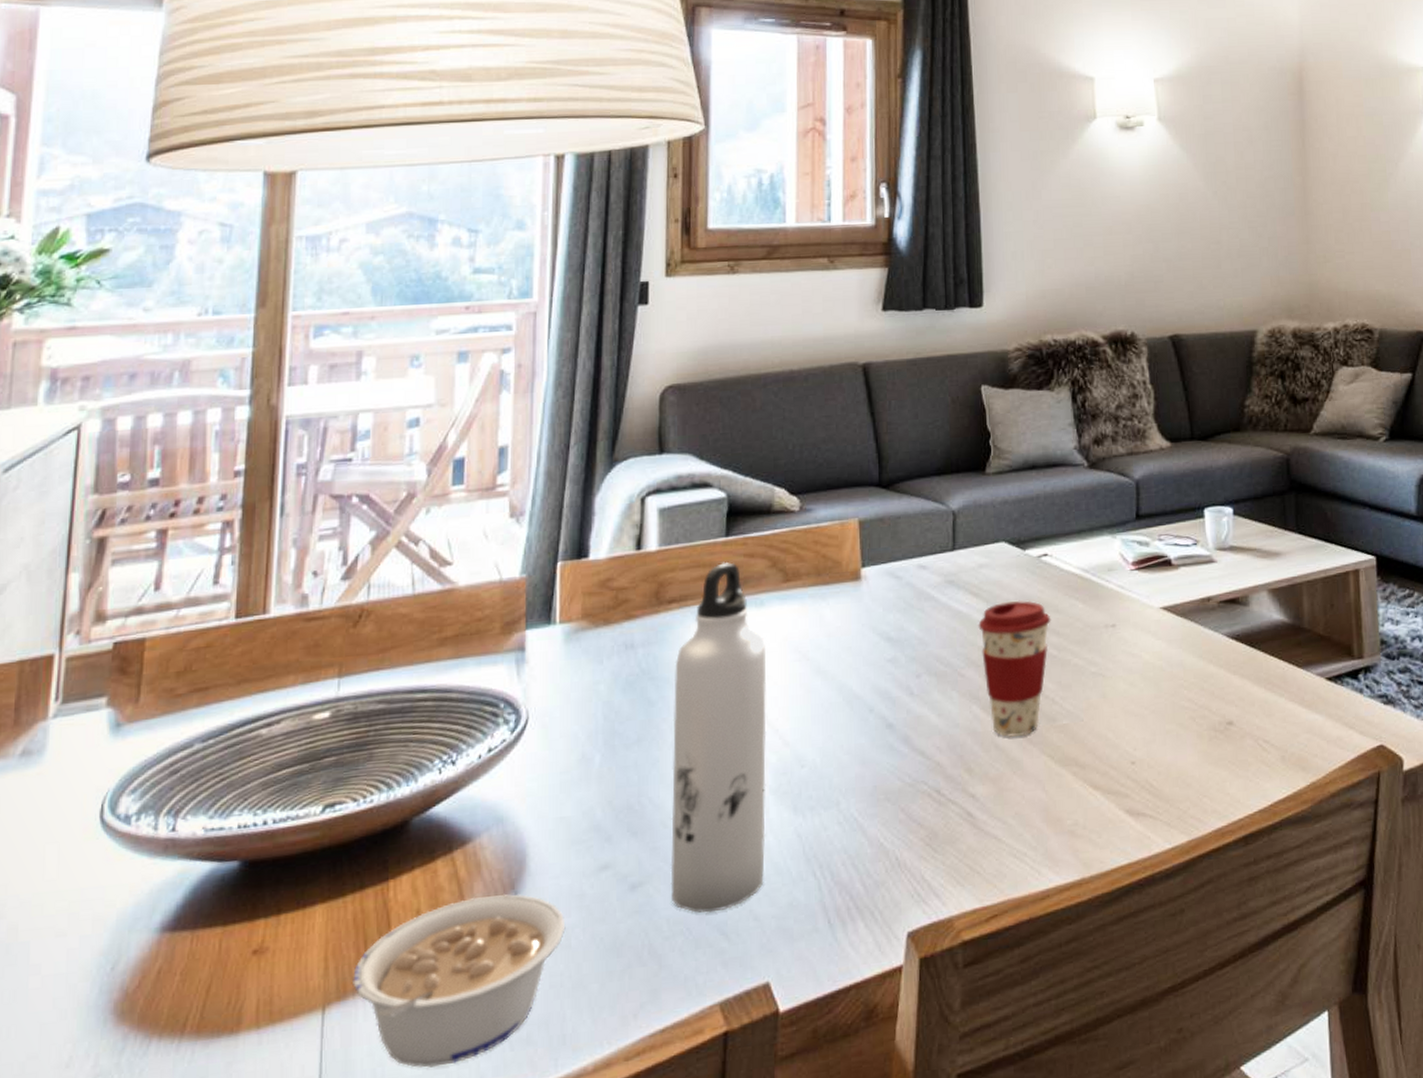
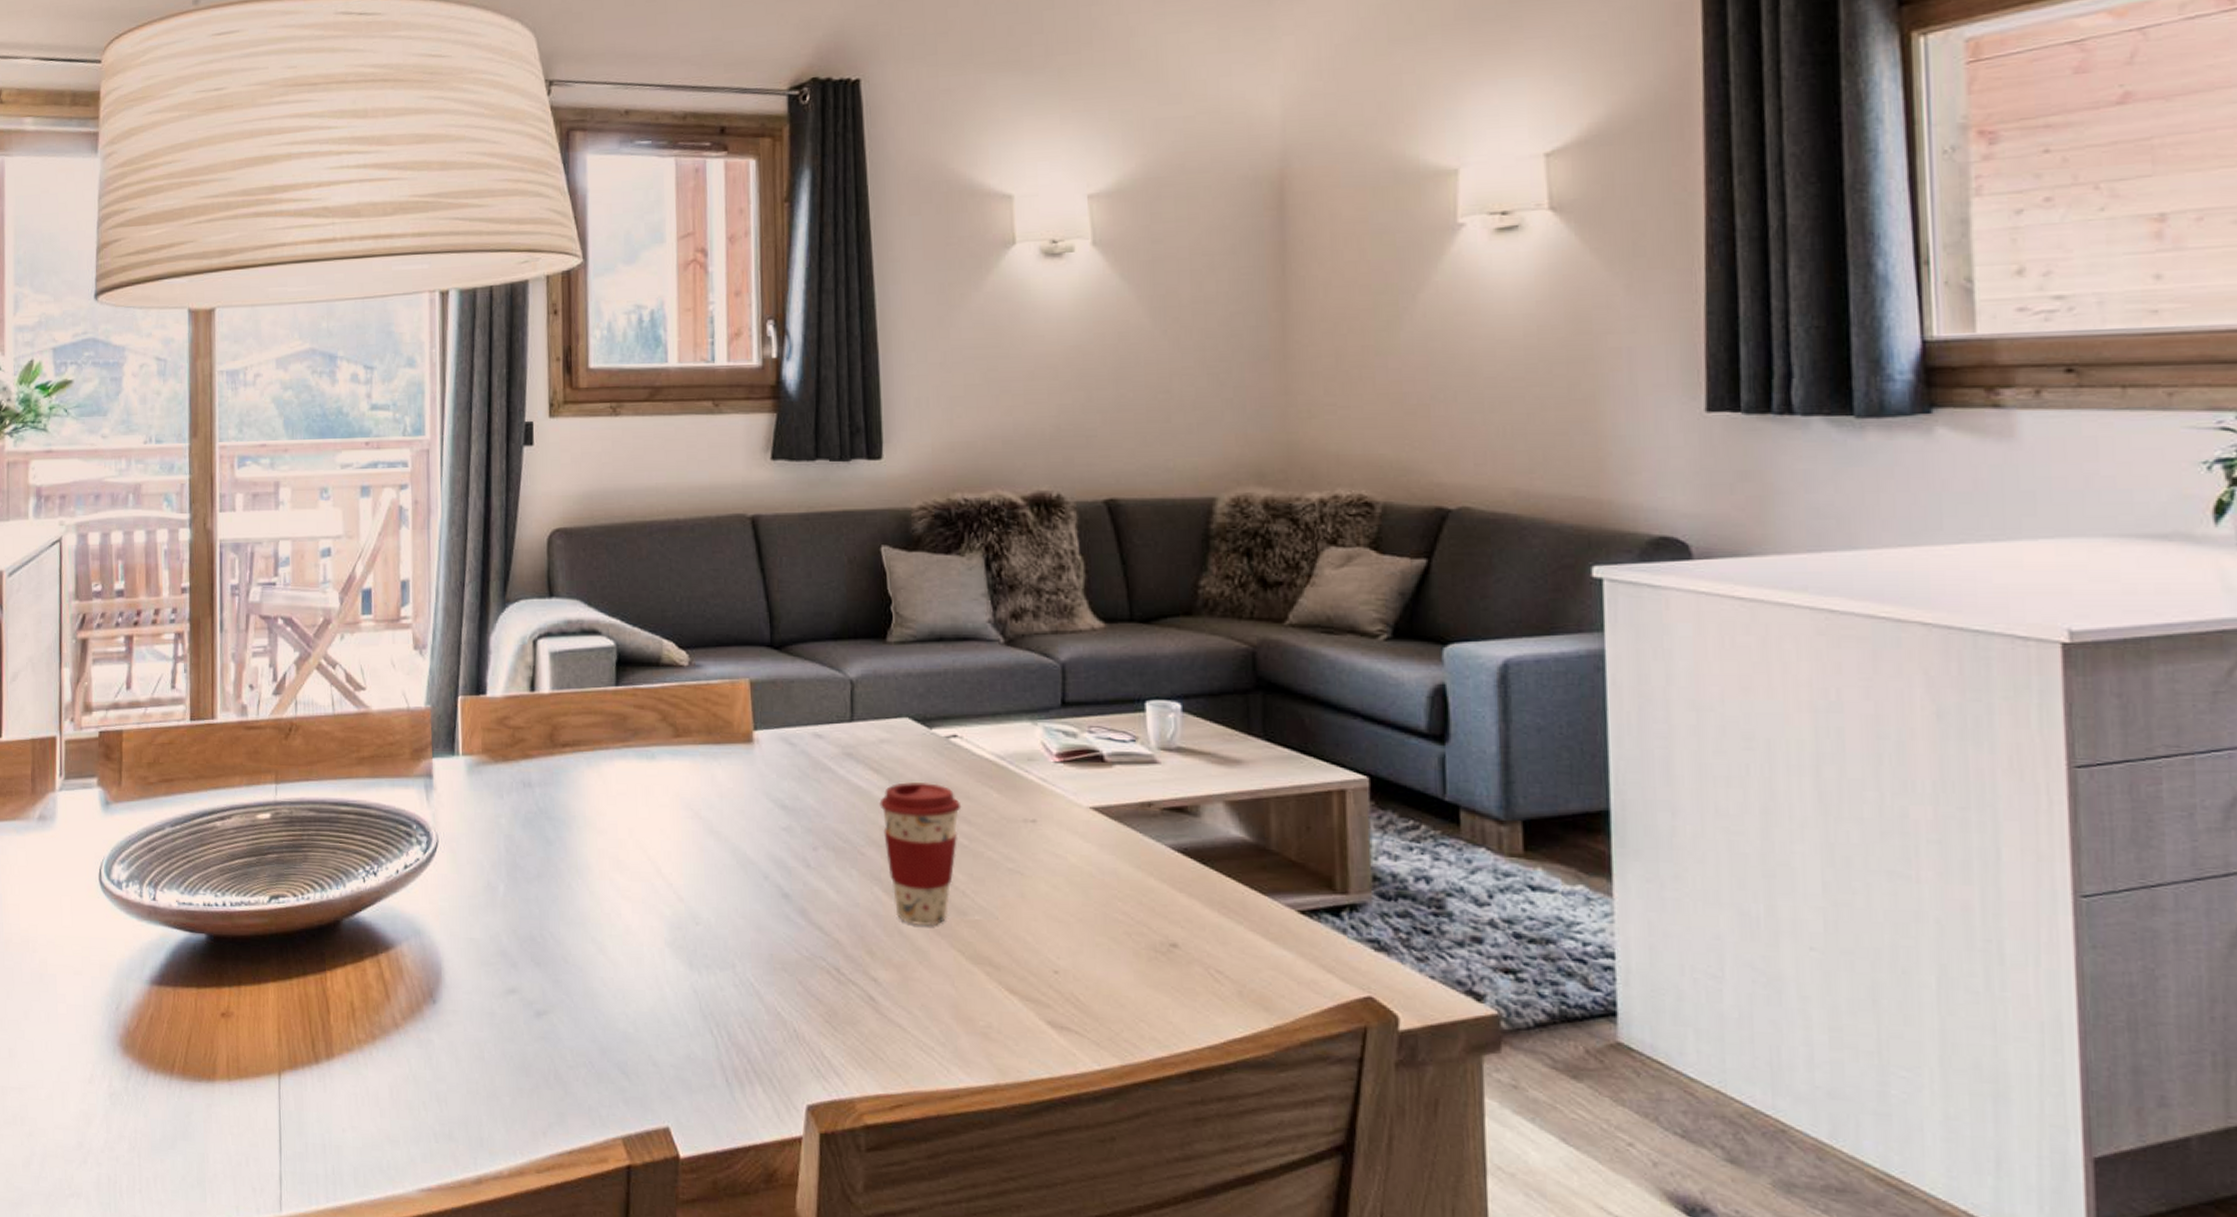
legume: present [353,893,566,1068] -> none [301,998,479,1144]
water bottle: present [670,562,767,913] -> none [570,711,663,1051]

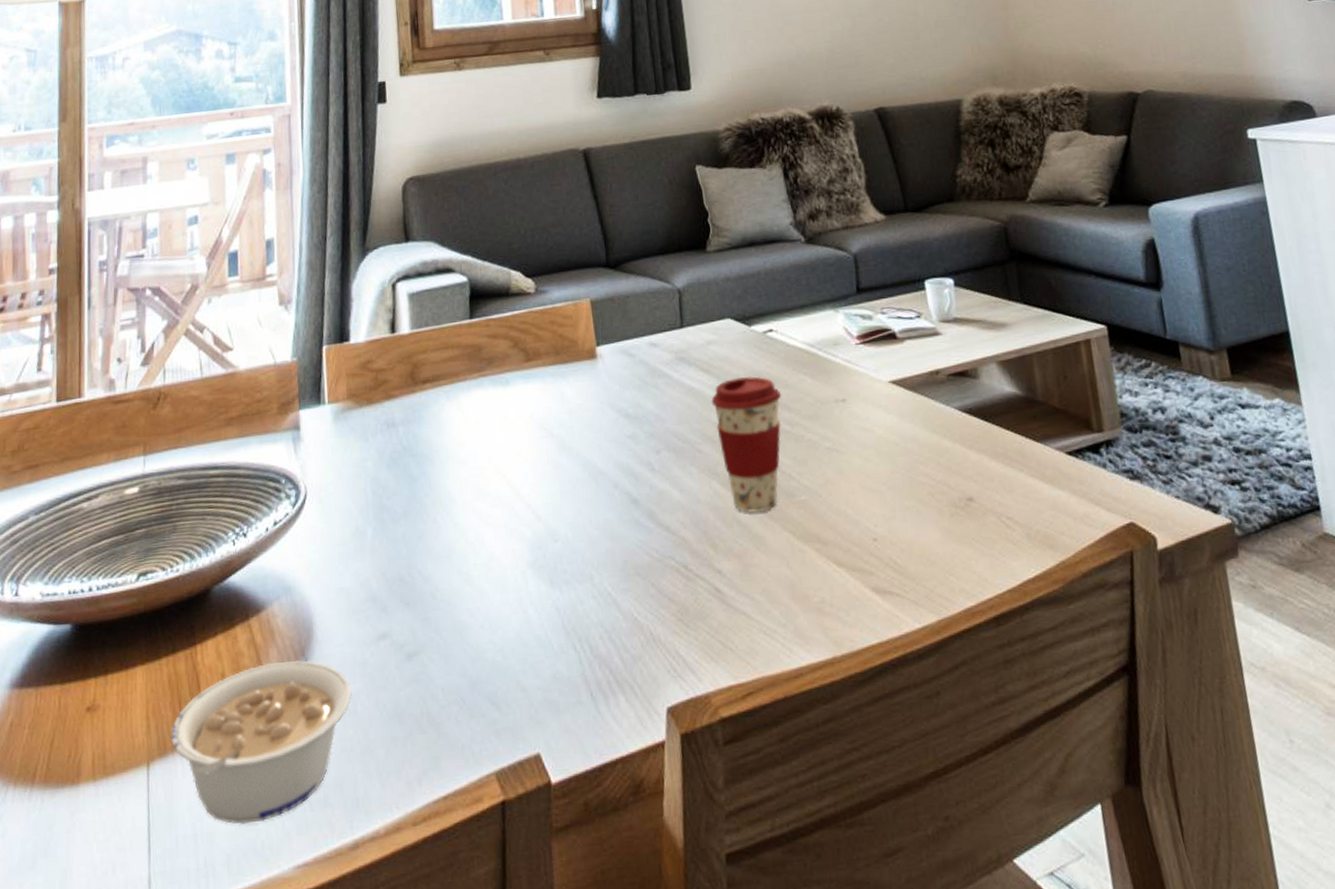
legume: none [301,998,479,1144] -> present [171,660,352,824]

